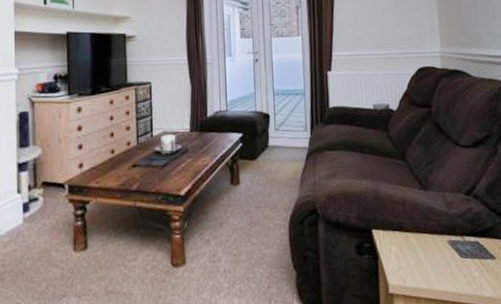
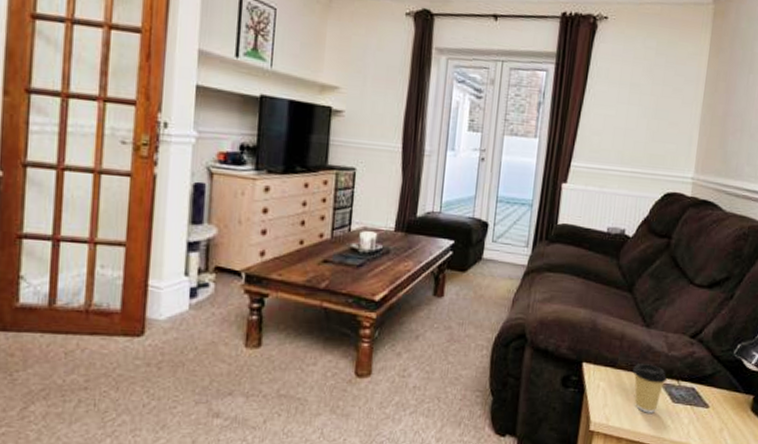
coffee cup: none [419,223,451,271] -> present [633,362,667,413]

